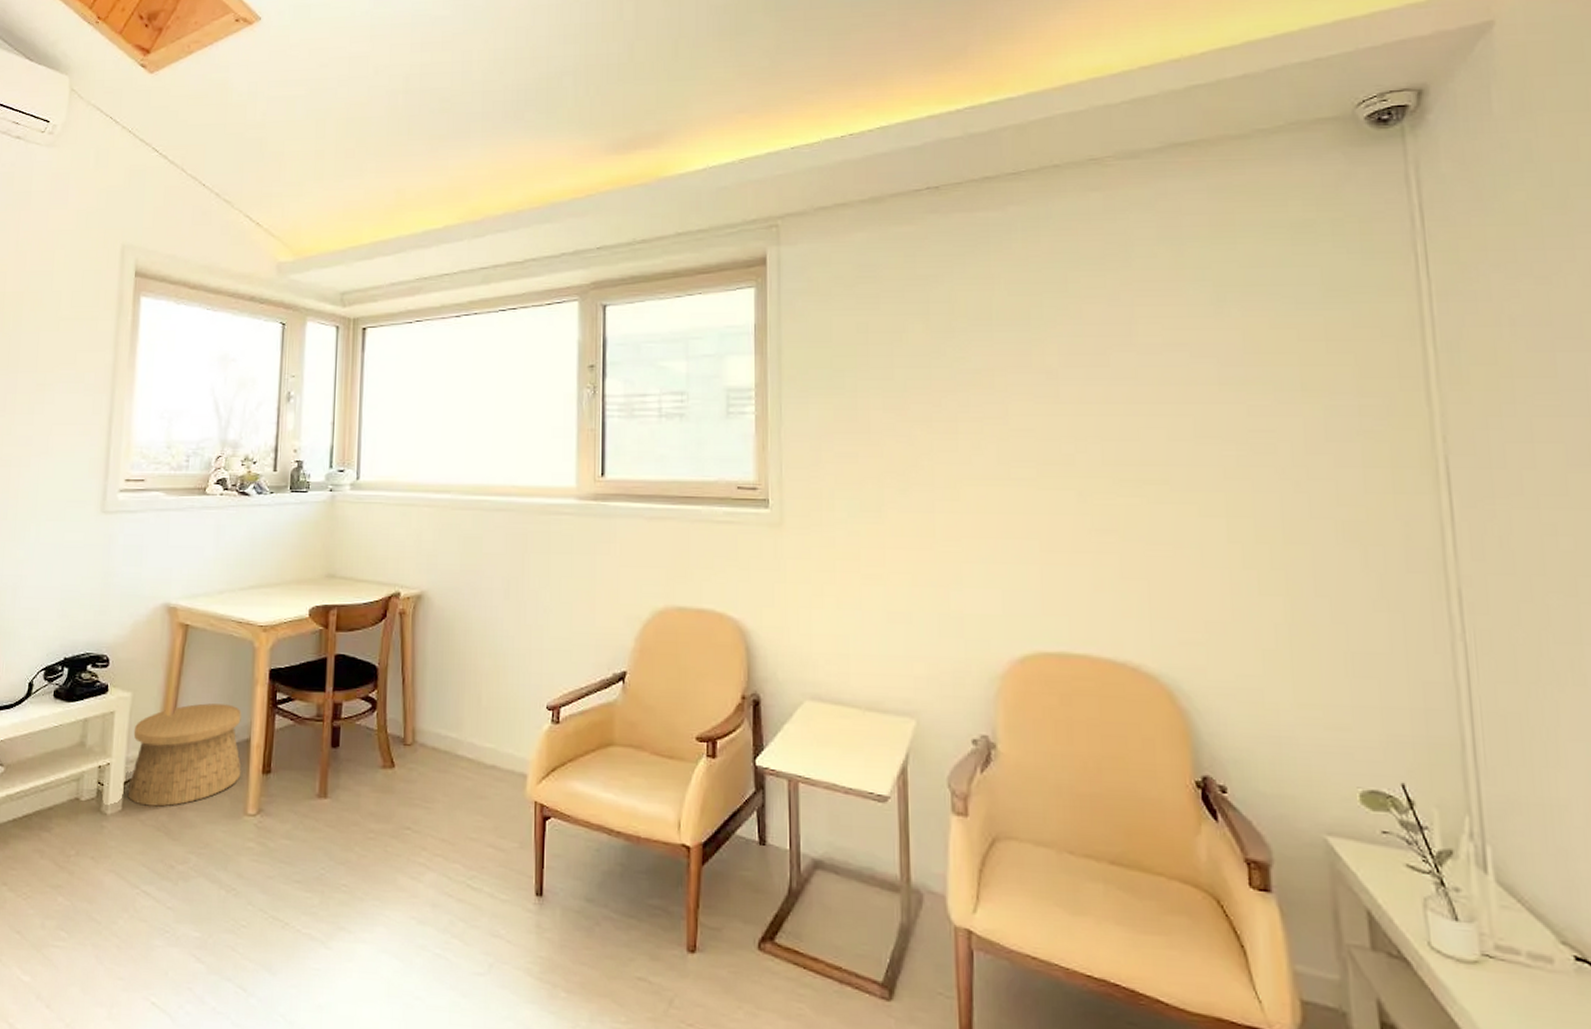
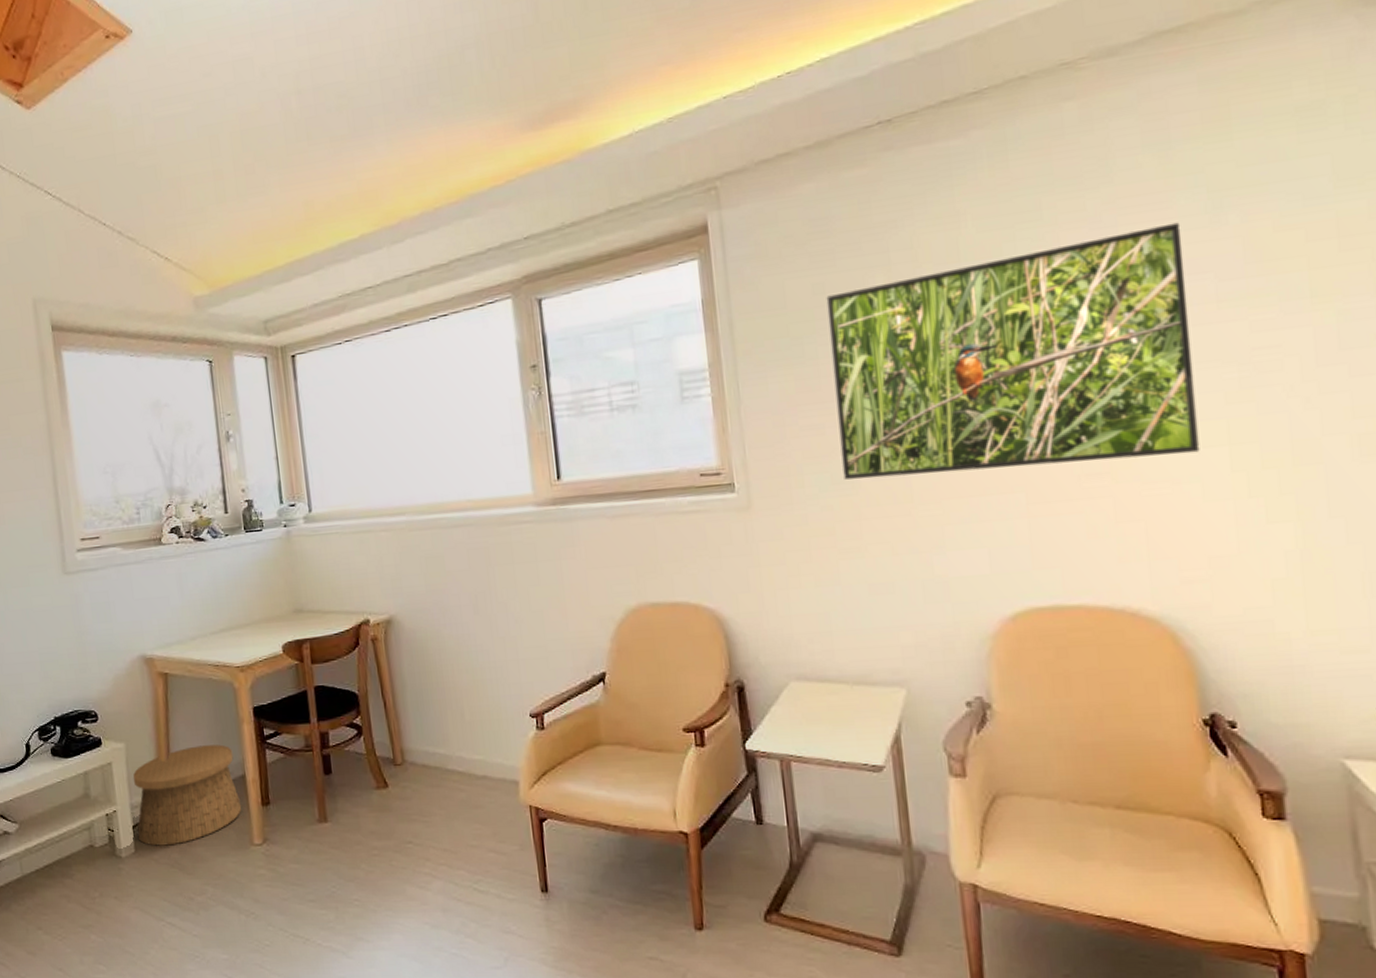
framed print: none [869,309,1200,521] -> present [826,222,1200,480]

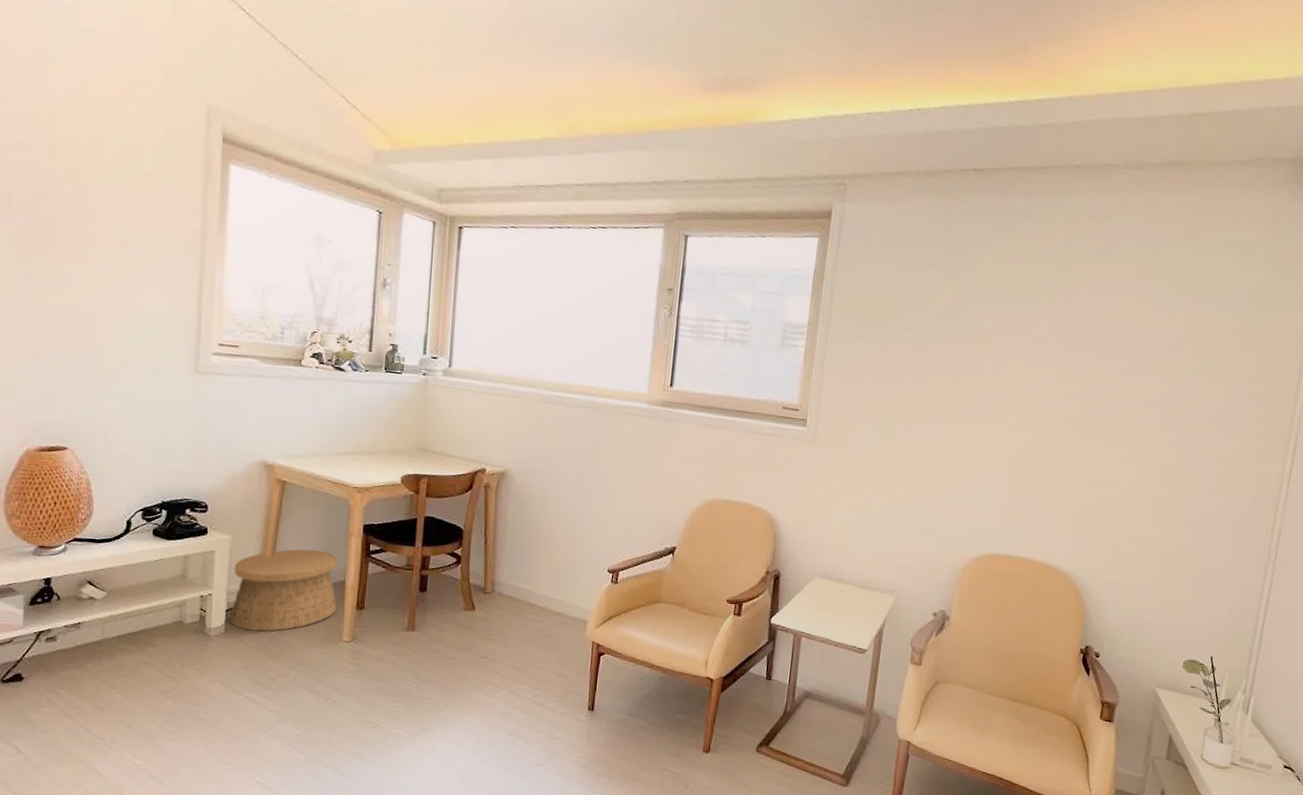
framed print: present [826,222,1200,480] -> none [887,292,1151,466]

